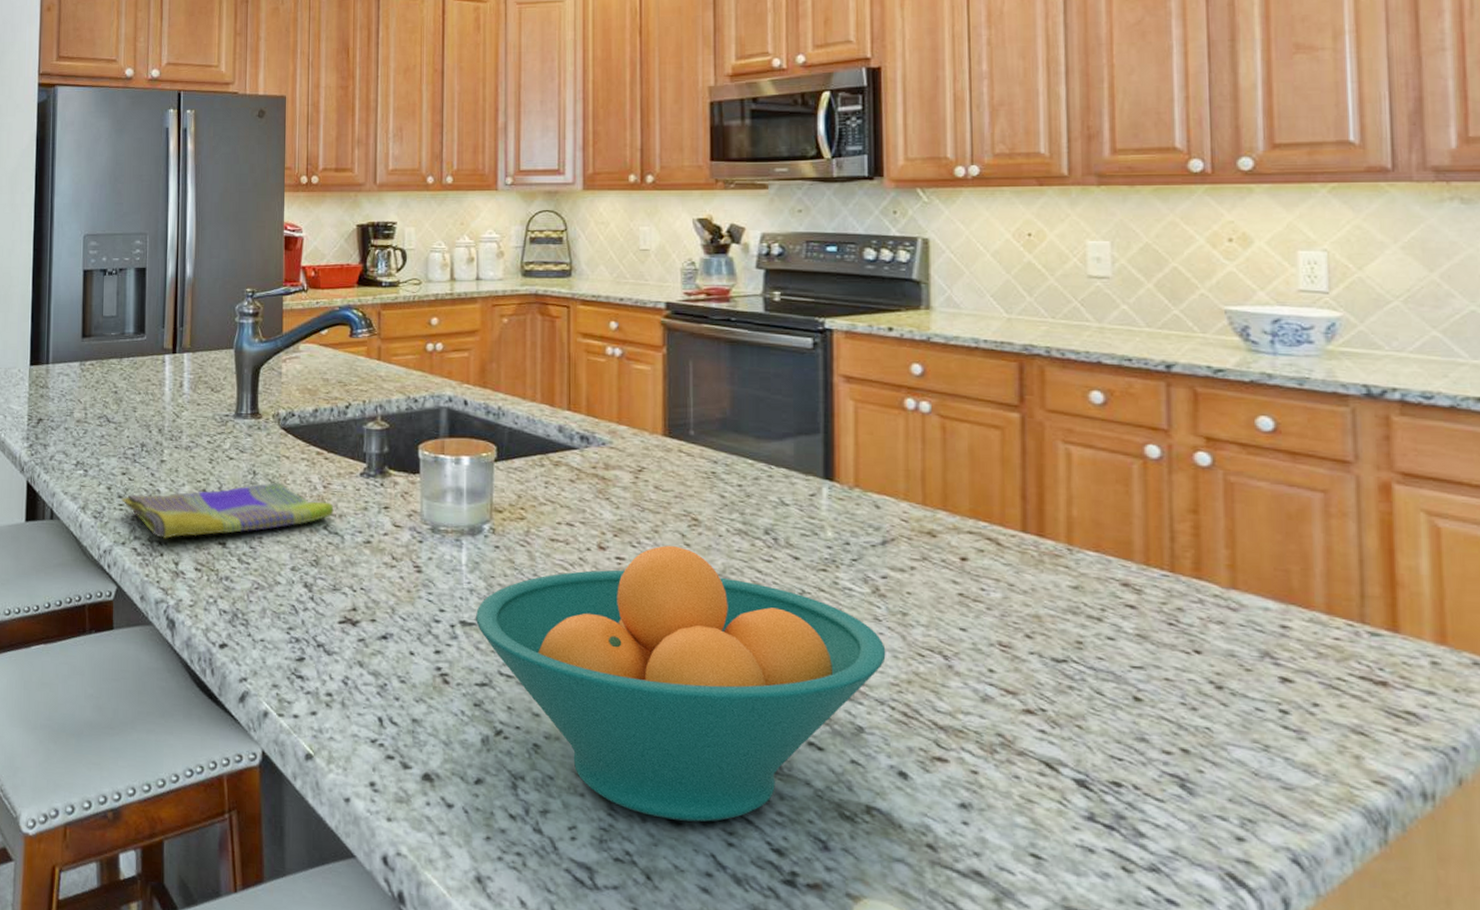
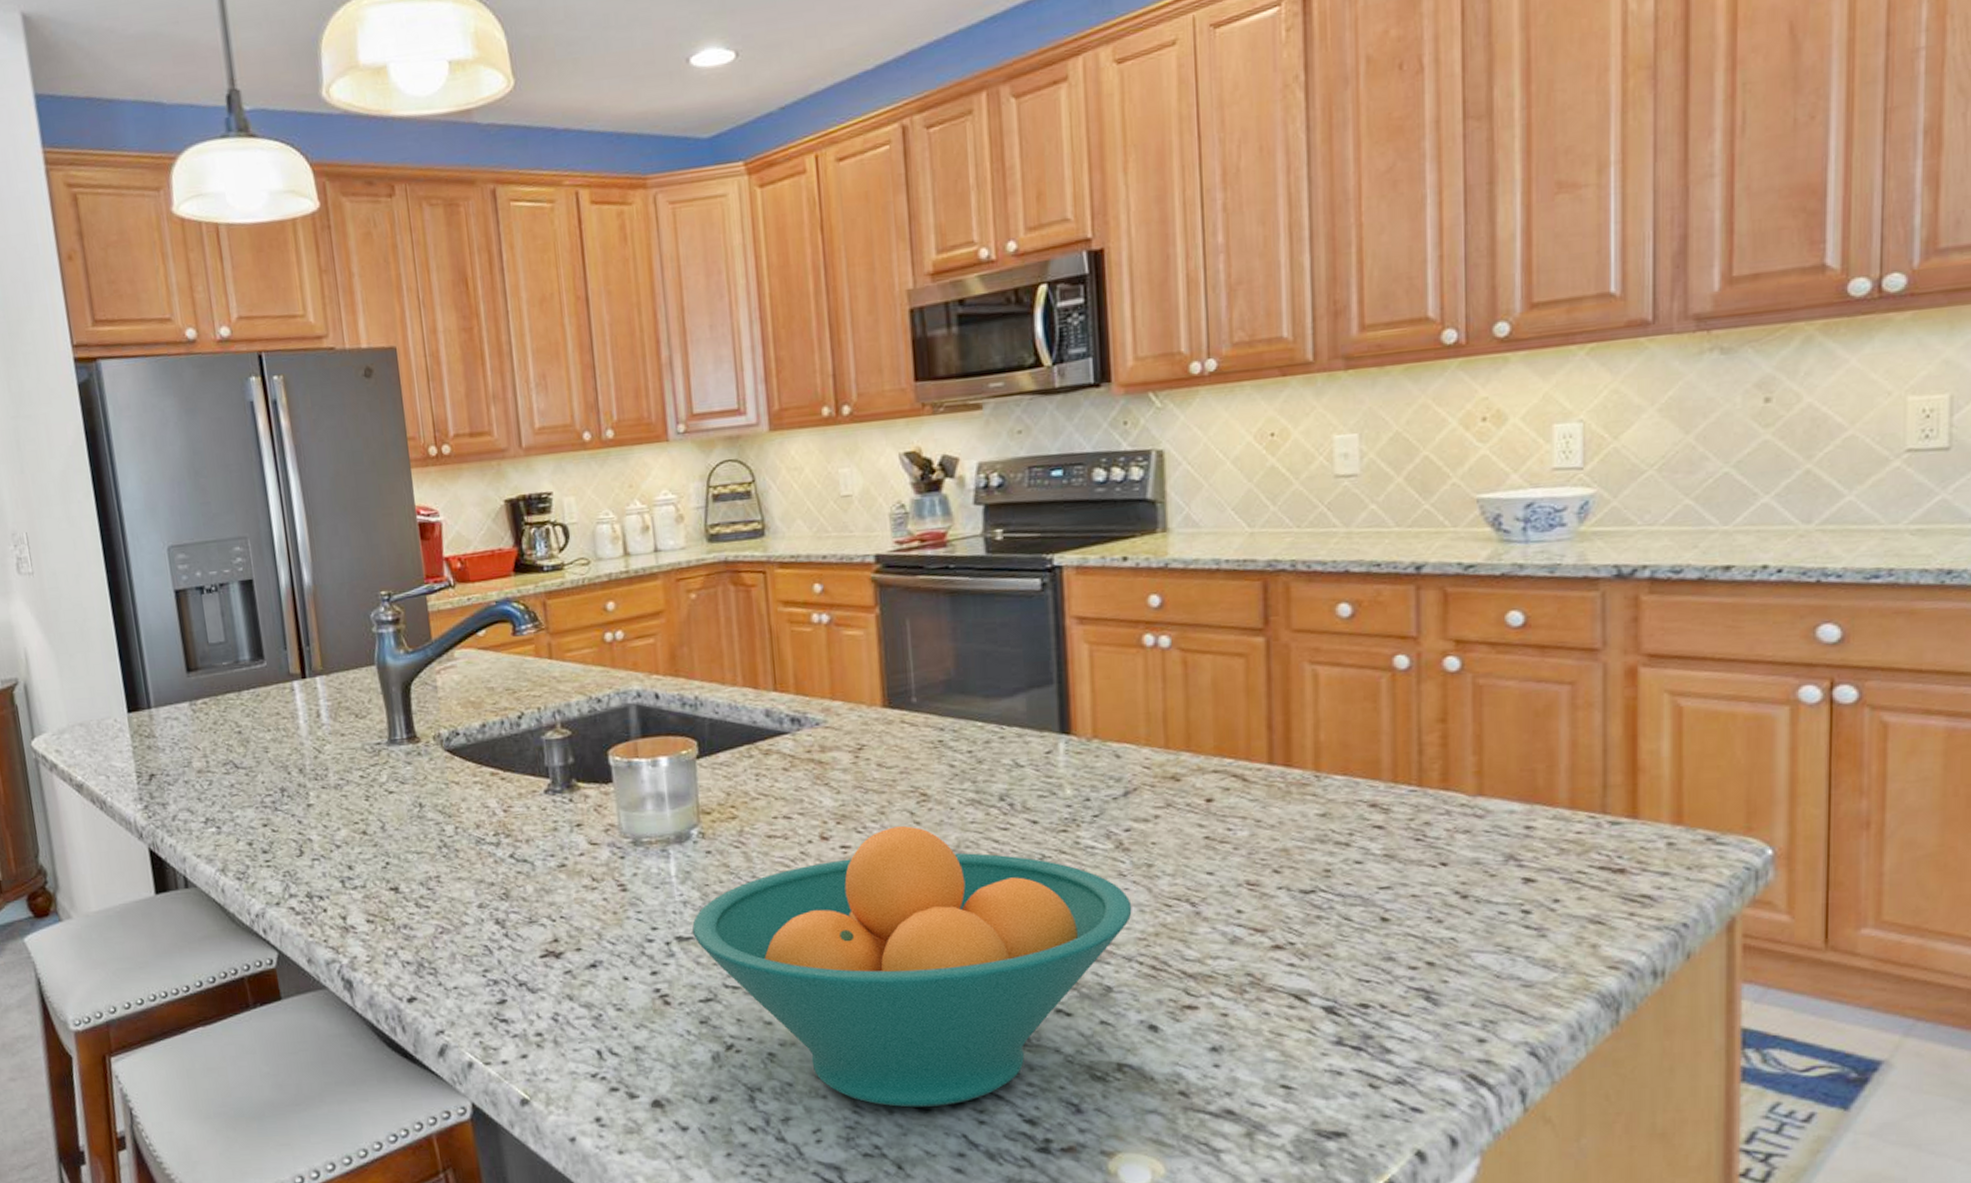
dish towel: present [121,483,334,540] -> none [267,813,519,893]

